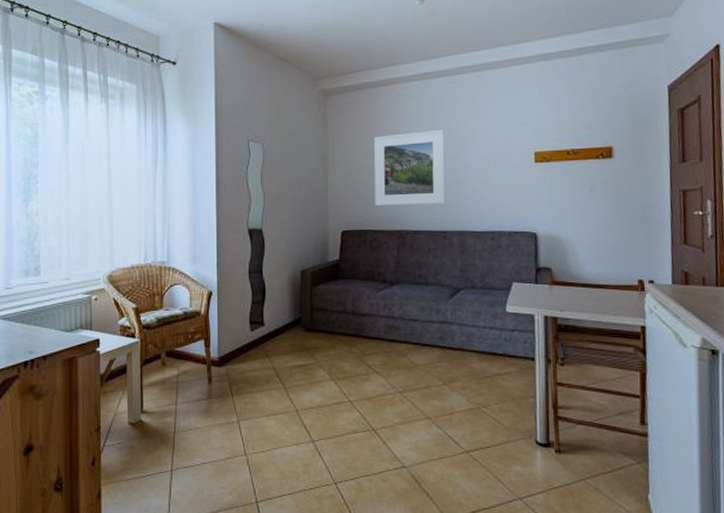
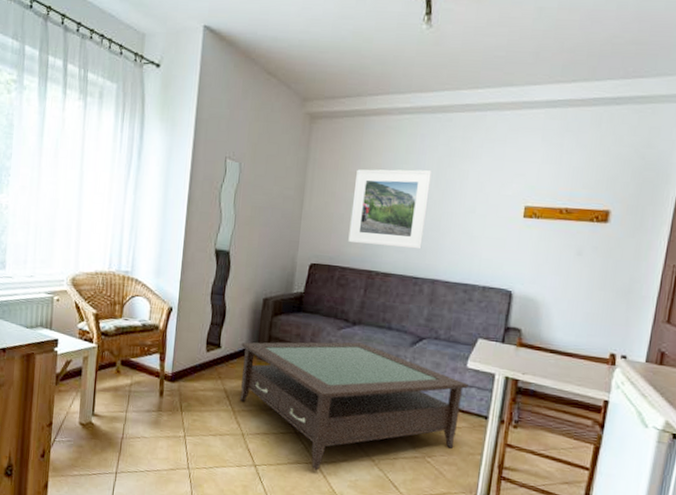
coffee table: none [285,302,511,437] -> present [240,342,468,471]

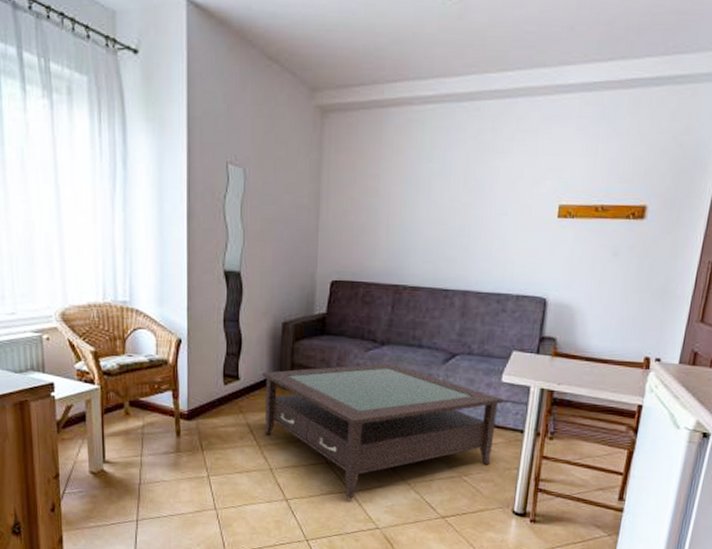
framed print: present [348,169,432,250] -> none [372,168,459,259]

